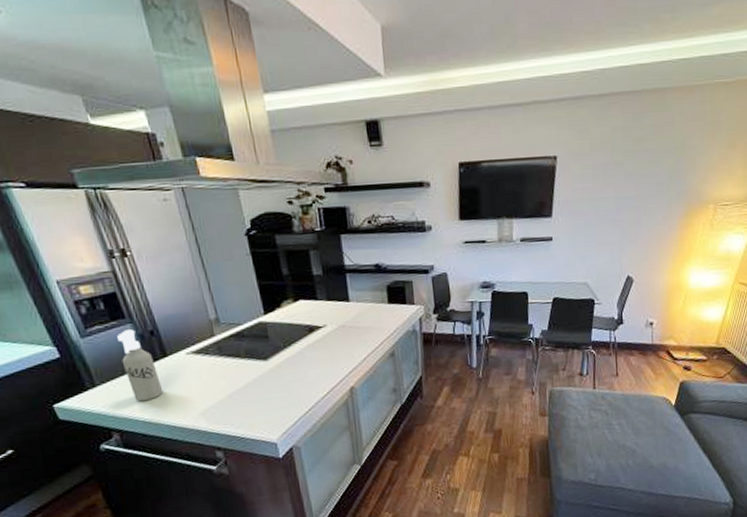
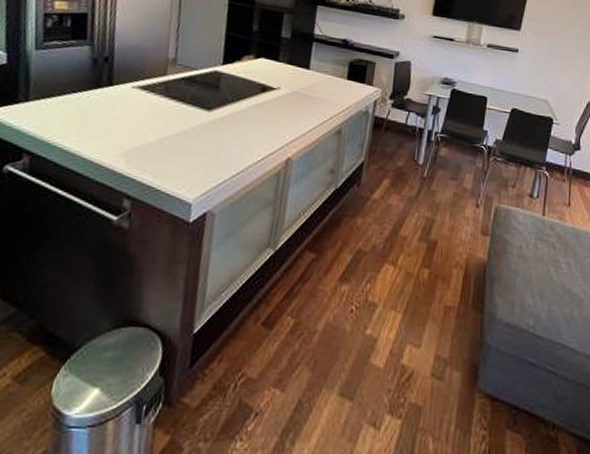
spray bottle: present [117,329,164,402] -> none [61,51,98,128]

